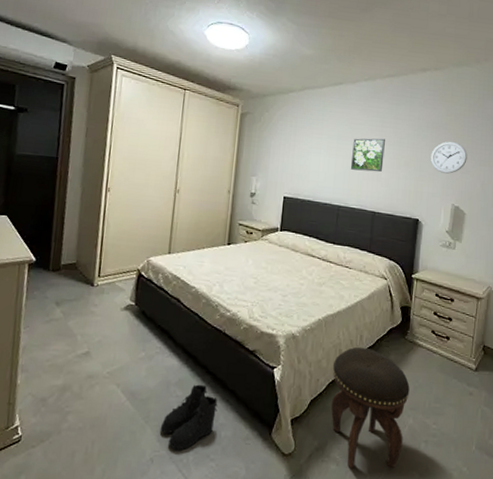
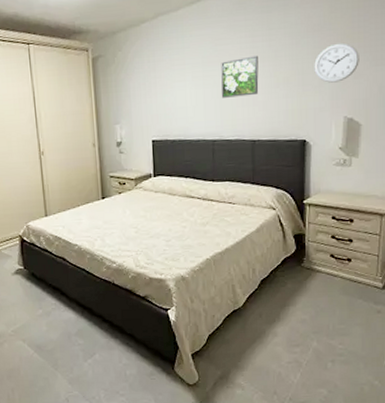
boots: present [160,384,218,451] -> none [69,332,119,390]
footstool: present [331,347,410,468] -> none [227,280,311,391]

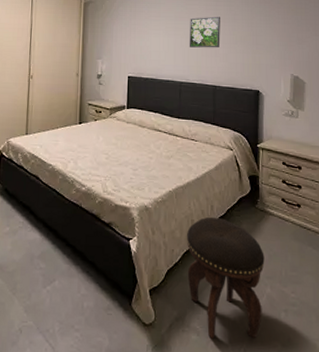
footstool: none [227,280,311,391] -> present [186,217,265,339]
wall clock: present [314,43,359,83] -> none [266,14,302,45]

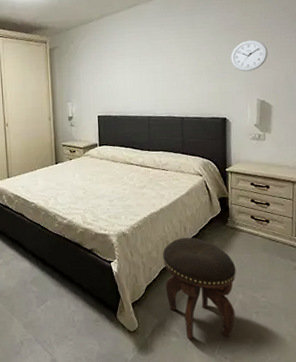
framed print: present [189,16,220,48] -> none [154,49,186,82]
wall clock: none [266,14,302,45] -> present [231,39,268,72]

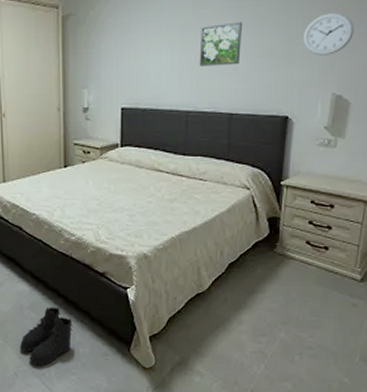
boots: none [24,281,68,334] -> present [19,307,73,366]
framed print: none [154,49,186,82] -> present [199,22,242,66]
footstool: present [162,238,236,339] -> none [190,264,281,380]

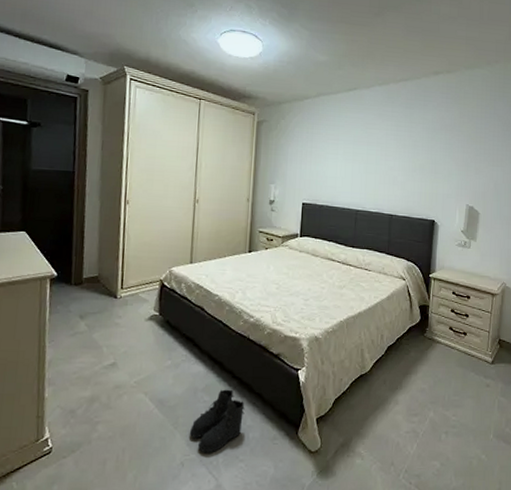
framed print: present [199,22,242,66] -> none [367,142,400,176]
wall clock: present [303,12,354,56] -> none [445,143,480,175]

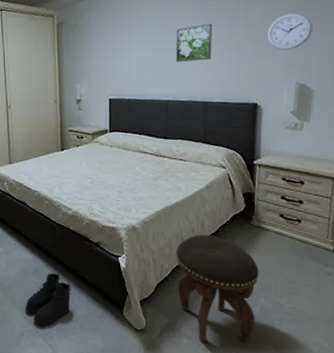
footstool: none [355,347,430,462] -> present [175,235,259,343]
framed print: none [367,142,400,176] -> present [175,23,212,62]
wall clock: none [445,143,480,175] -> present [267,12,313,50]

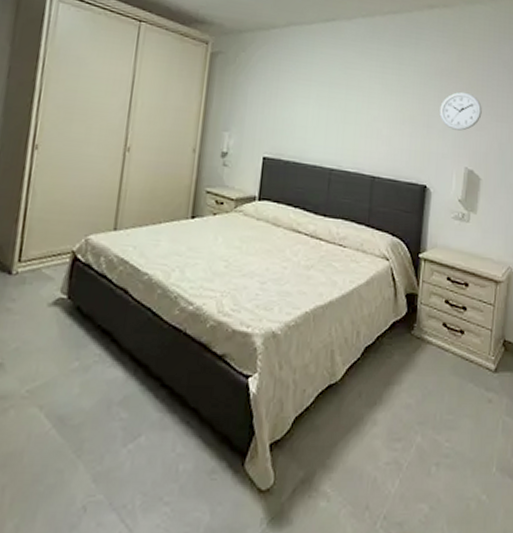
boots: present [25,273,72,327] -> none [97,402,175,493]
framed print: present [175,23,212,62] -> none [345,86,386,128]
footstool: present [175,235,259,343] -> none [320,347,417,504]

